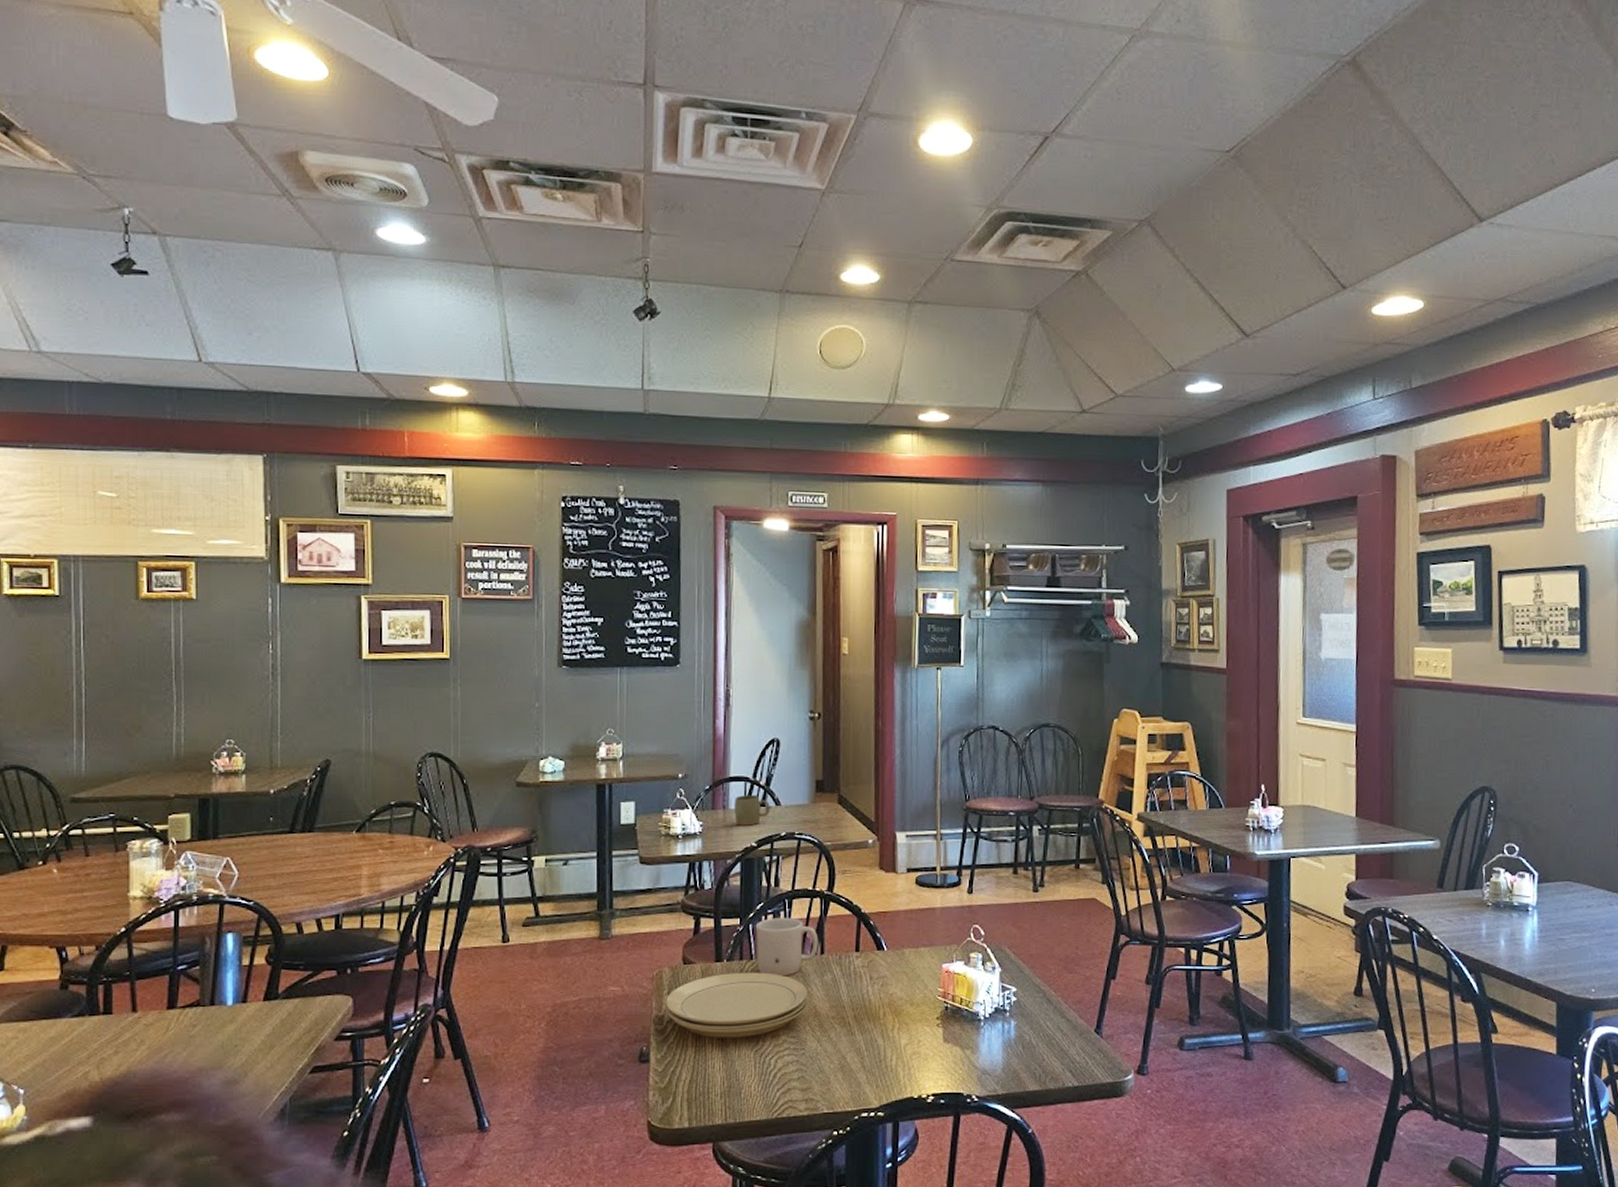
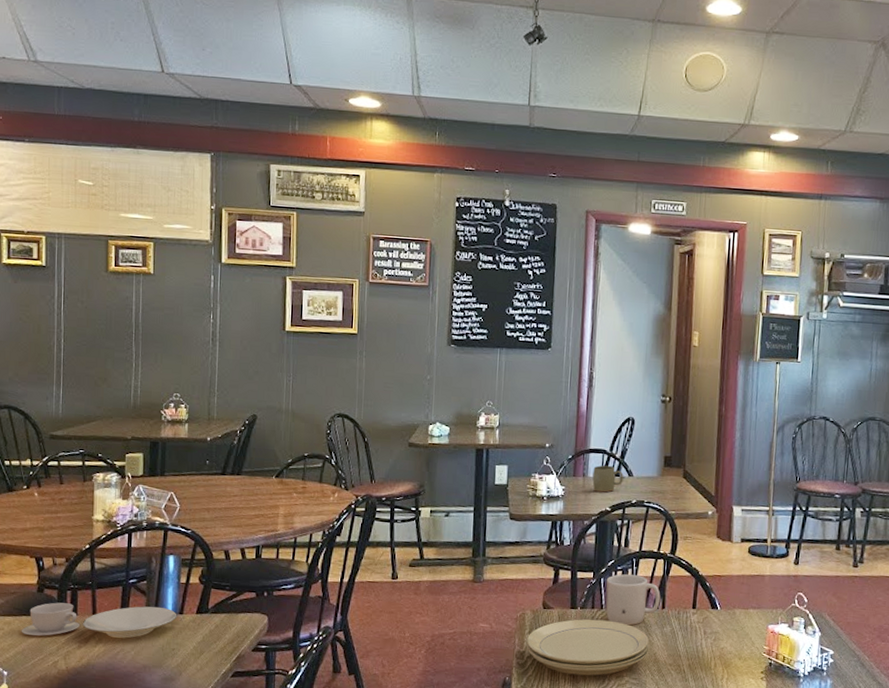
teacup: none [40,1000,117,1043] -> present [21,602,81,636]
saucer: none [119,996,240,1037] -> present [82,606,177,639]

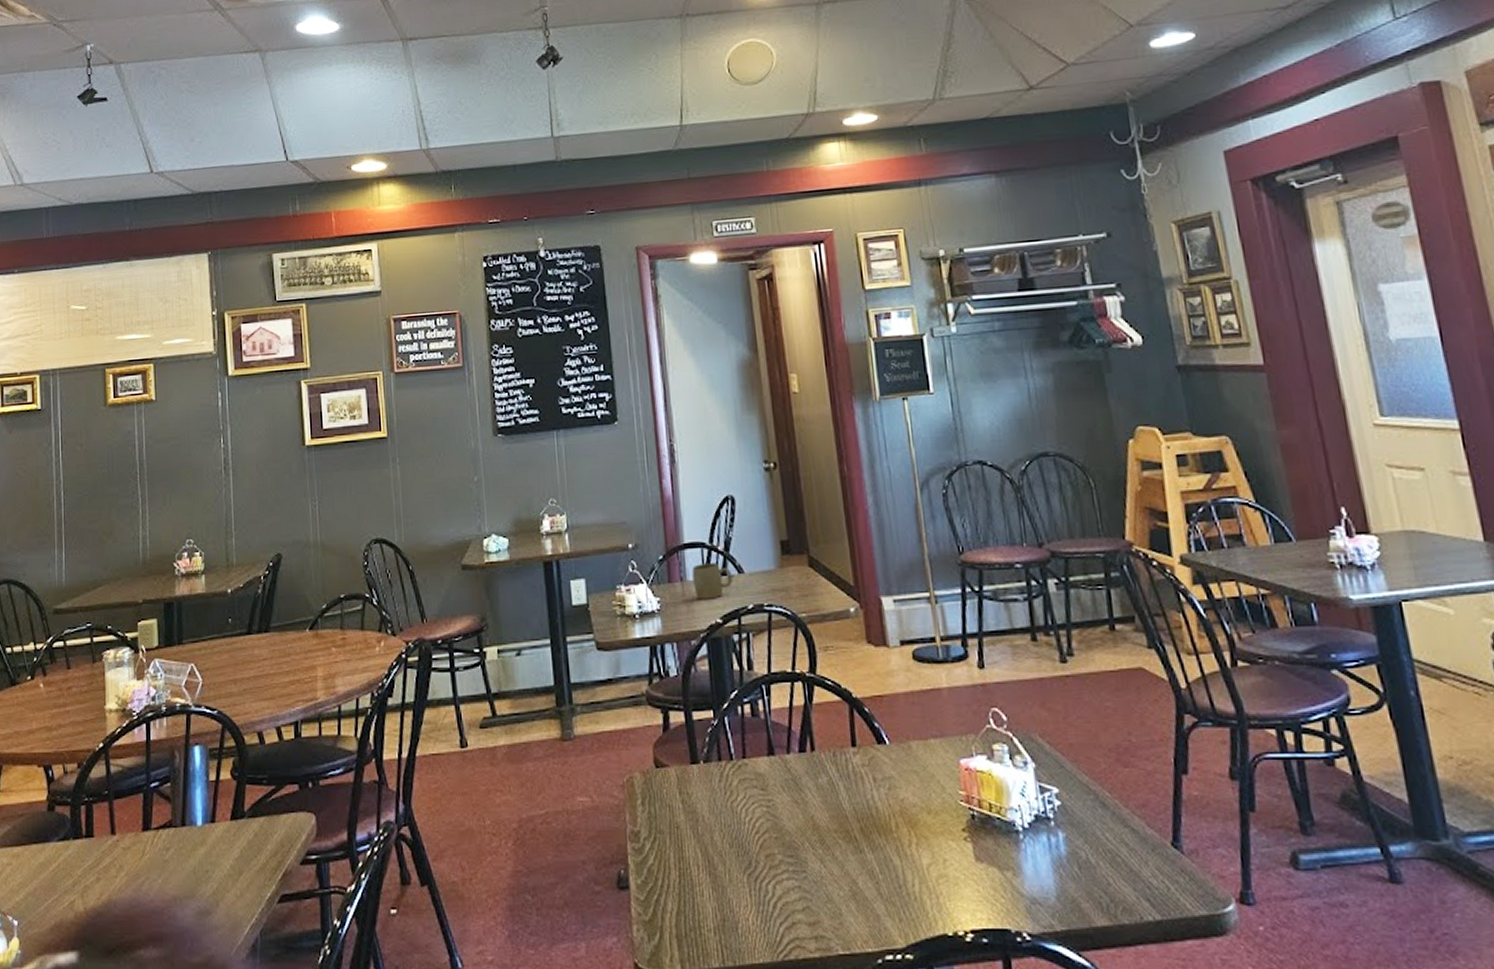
teacup: present [21,602,81,636] -> none [31,822,98,870]
saucer: present [82,606,177,639] -> none [99,815,209,862]
plate: present [527,619,650,677] -> none [640,775,804,858]
mug: present [605,574,661,626] -> none [731,708,808,780]

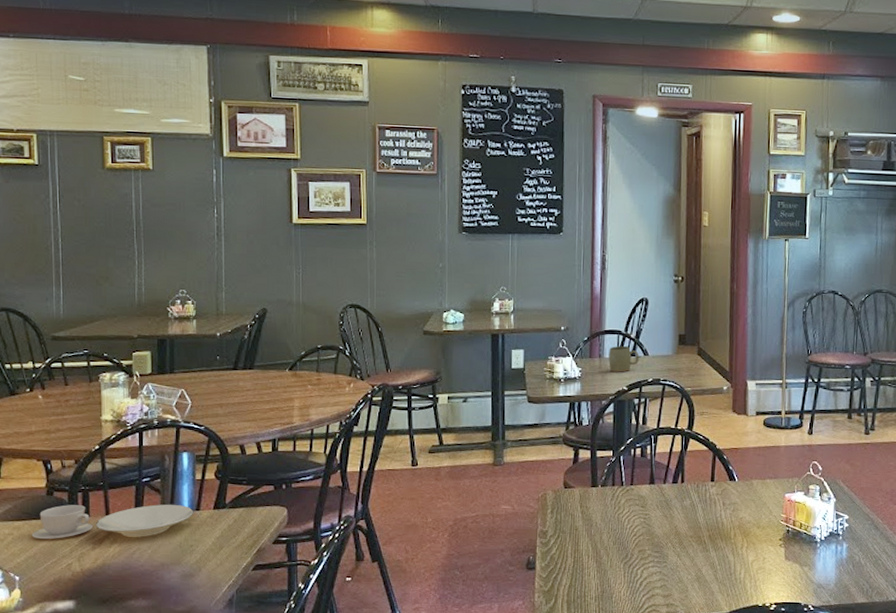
teacup: none [31,822,98,870] -> present [31,505,94,540]
saucer: none [99,815,209,862] -> present [95,504,194,537]

